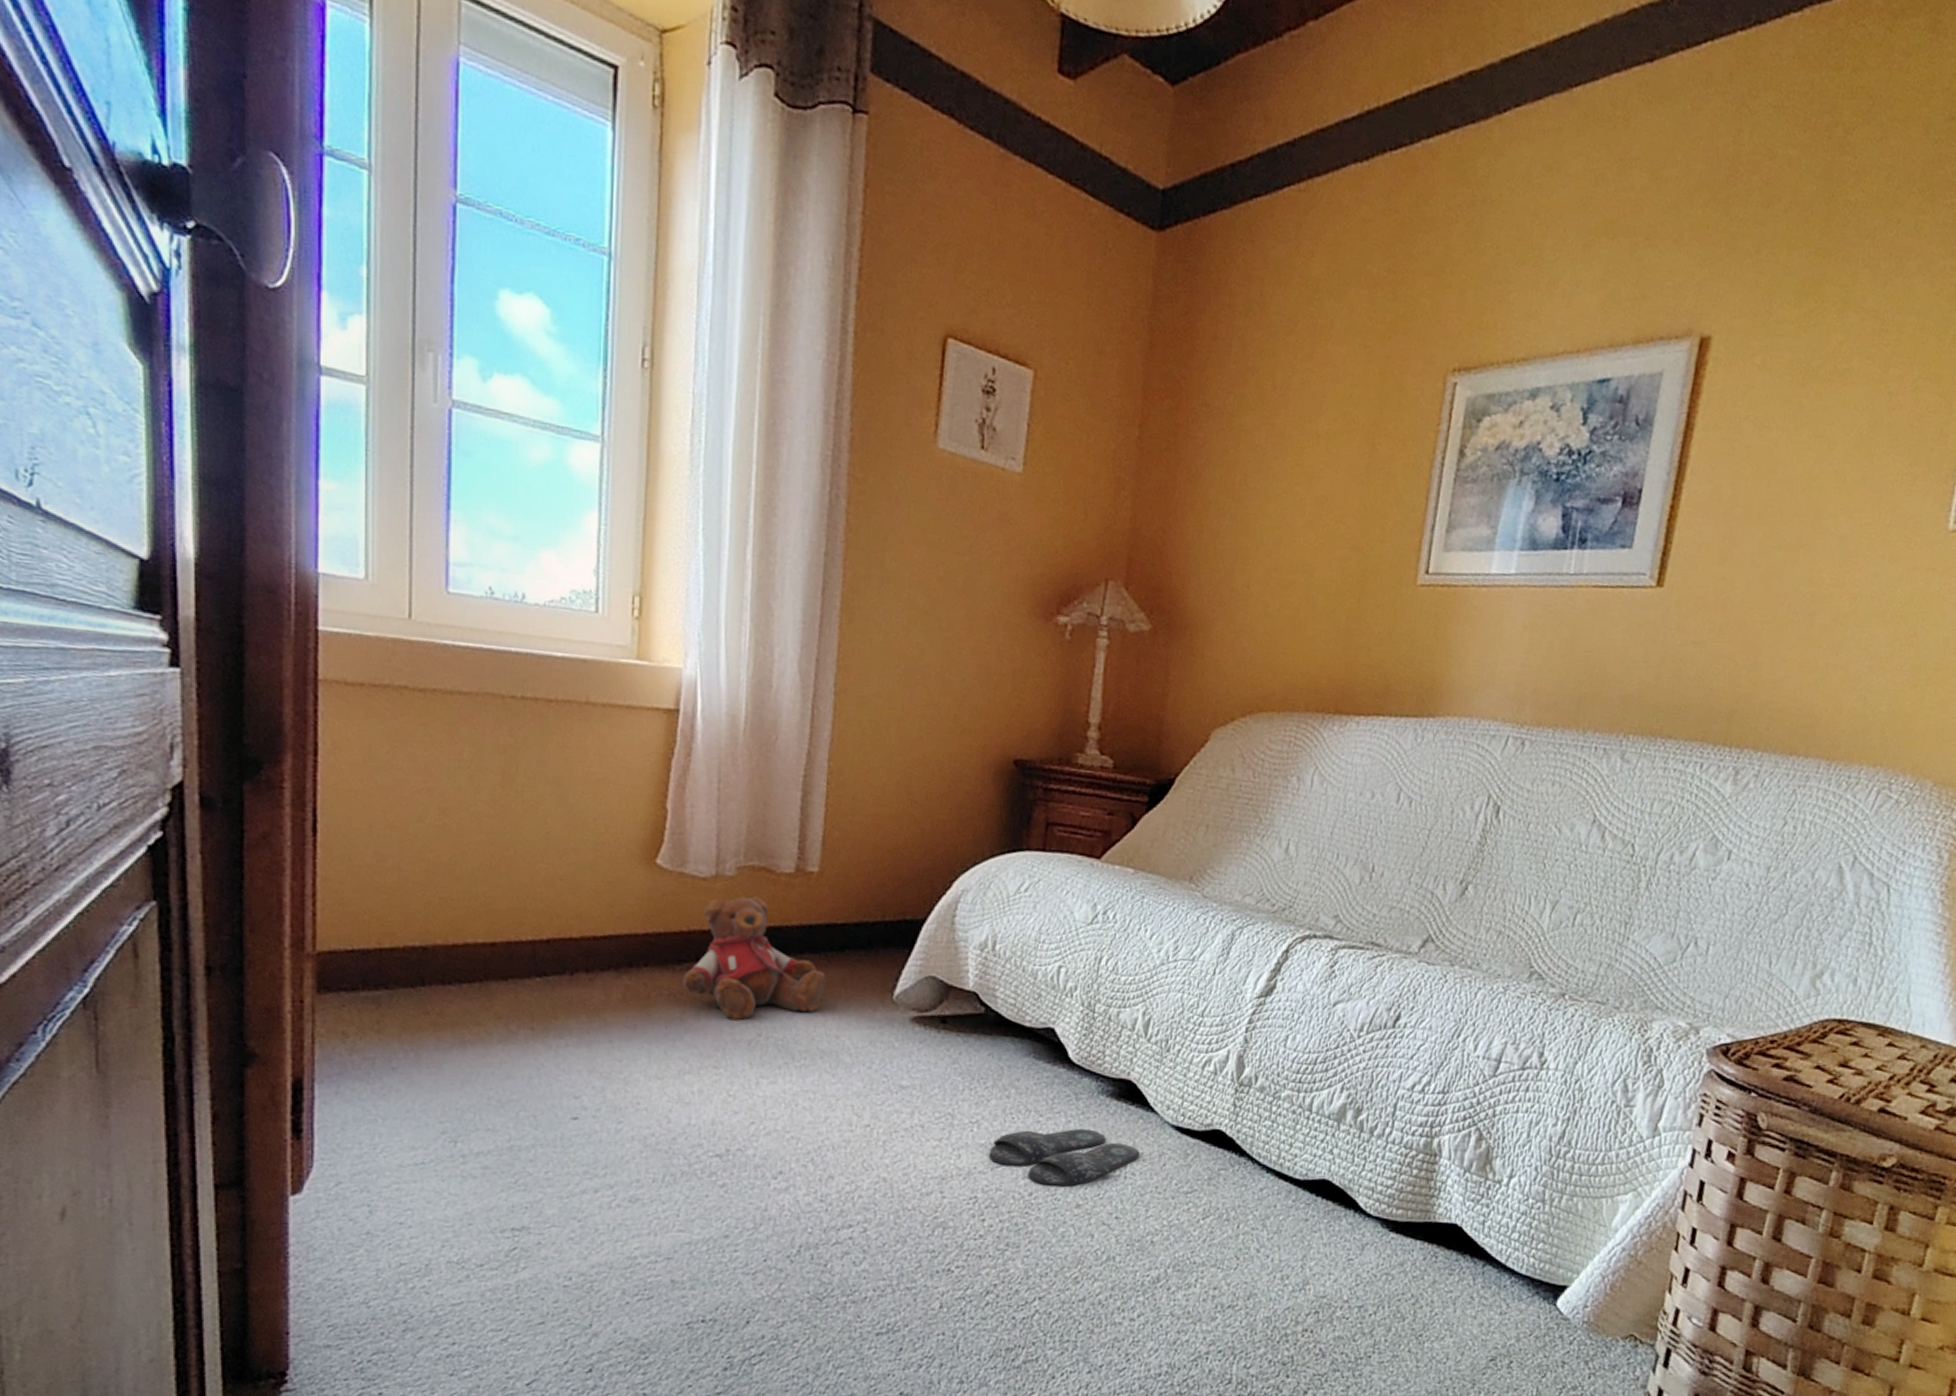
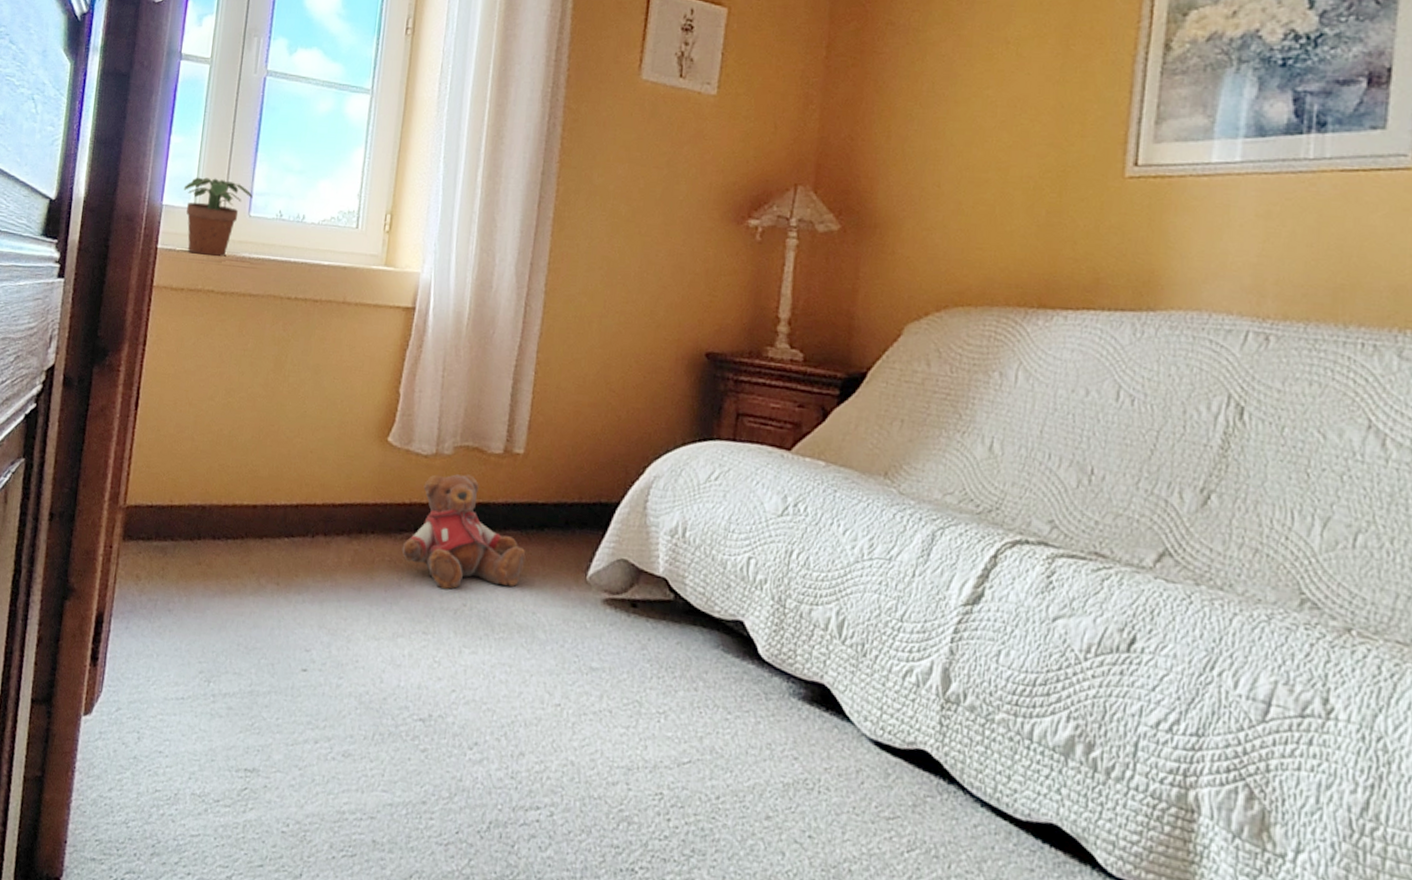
potted plant: none [347,538,449,645] -> present [183,177,253,257]
slippers: present [988,1128,1140,1187] -> none [675,727,836,794]

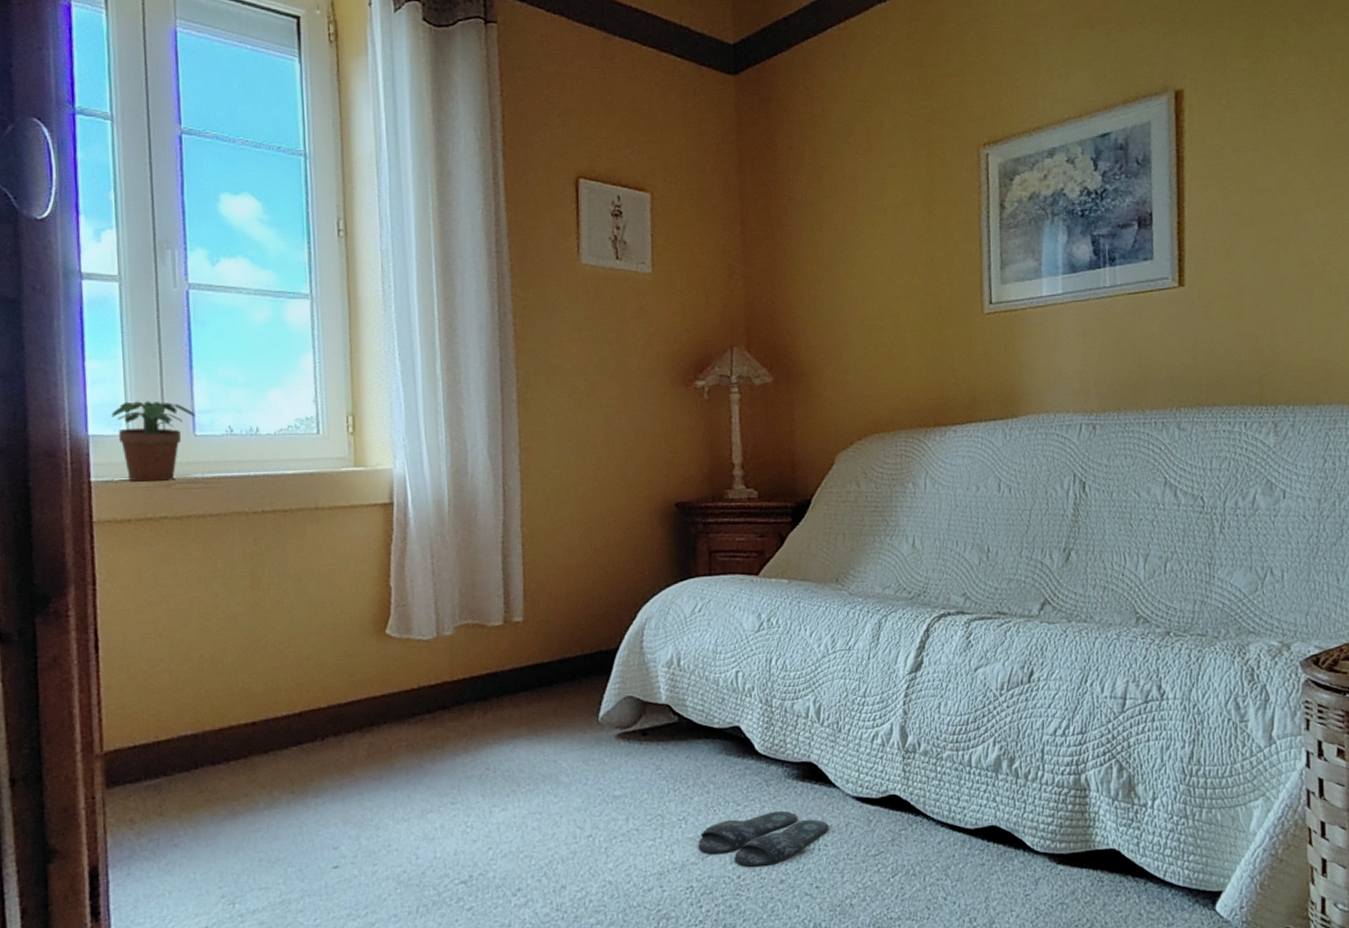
teddy bear: present [402,474,526,589] -> none [417,650,540,759]
slippers: none [675,727,836,794] -> present [698,810,829,867]

